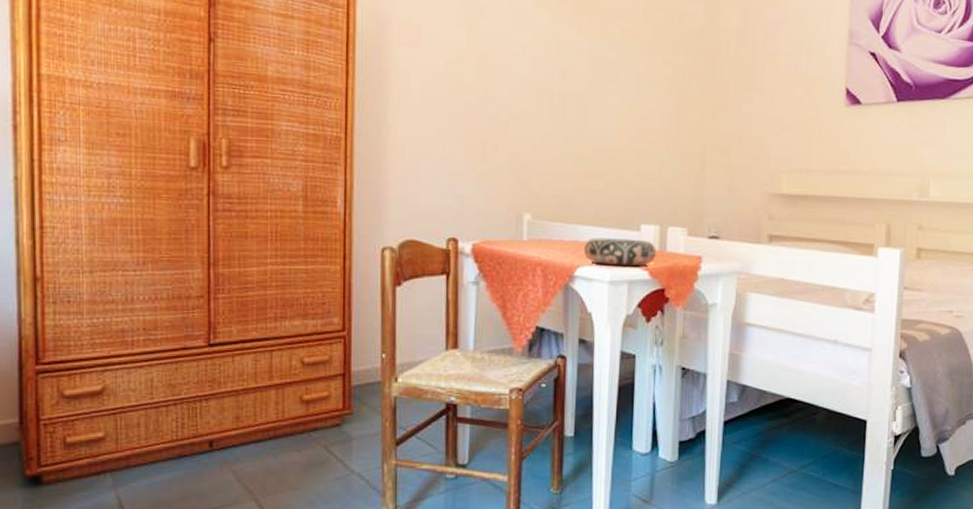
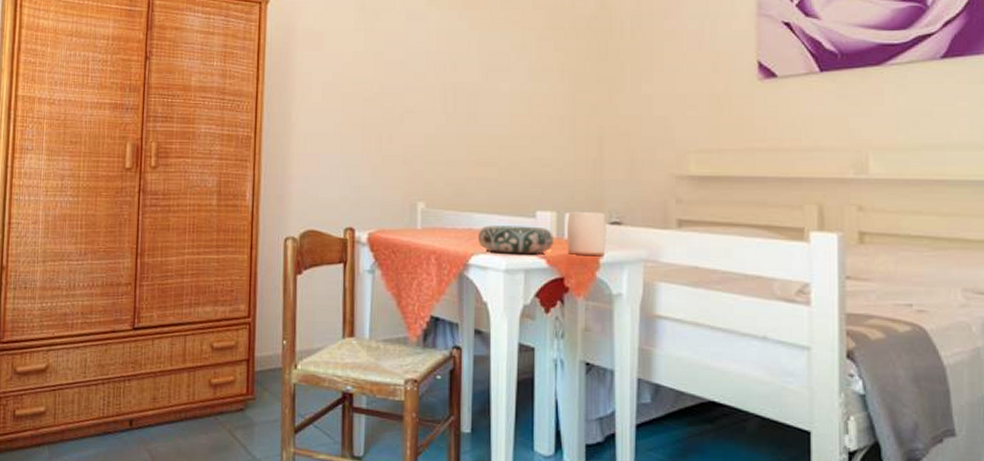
mug: none [668,225,706,268] -> present [567,211,606,255]

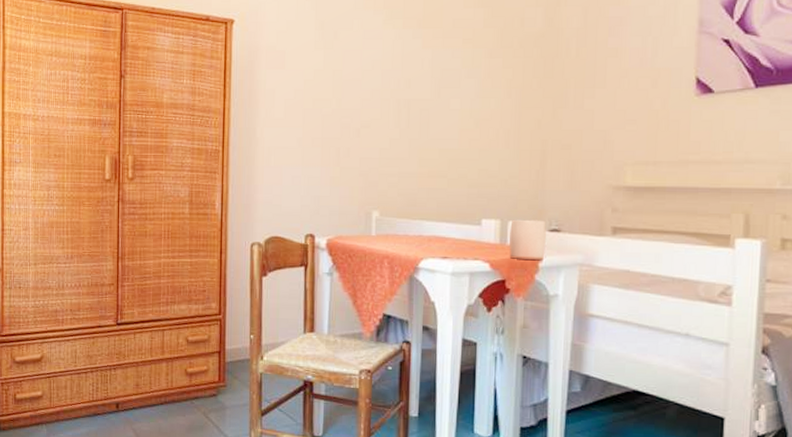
decorative bowl: present [477,225,553,255] -> none [427,232,497,259]

